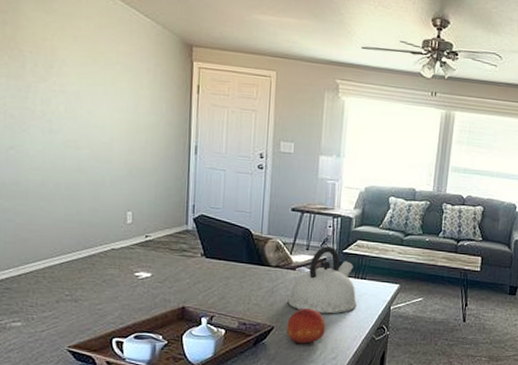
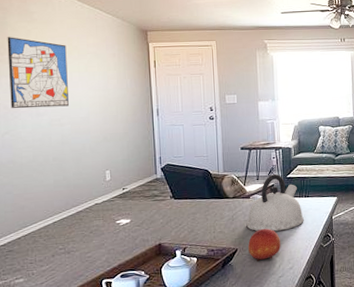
wall art: none [18,28,91,126] -> present [7,37,69,109]

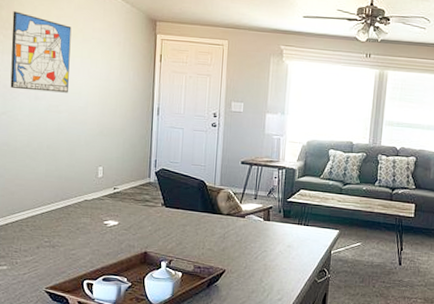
kettle: present [246,173,304,232] -> none [237,195,300,258]
fruit: present [248,228,281,261] -> none [237,252,272,287]

